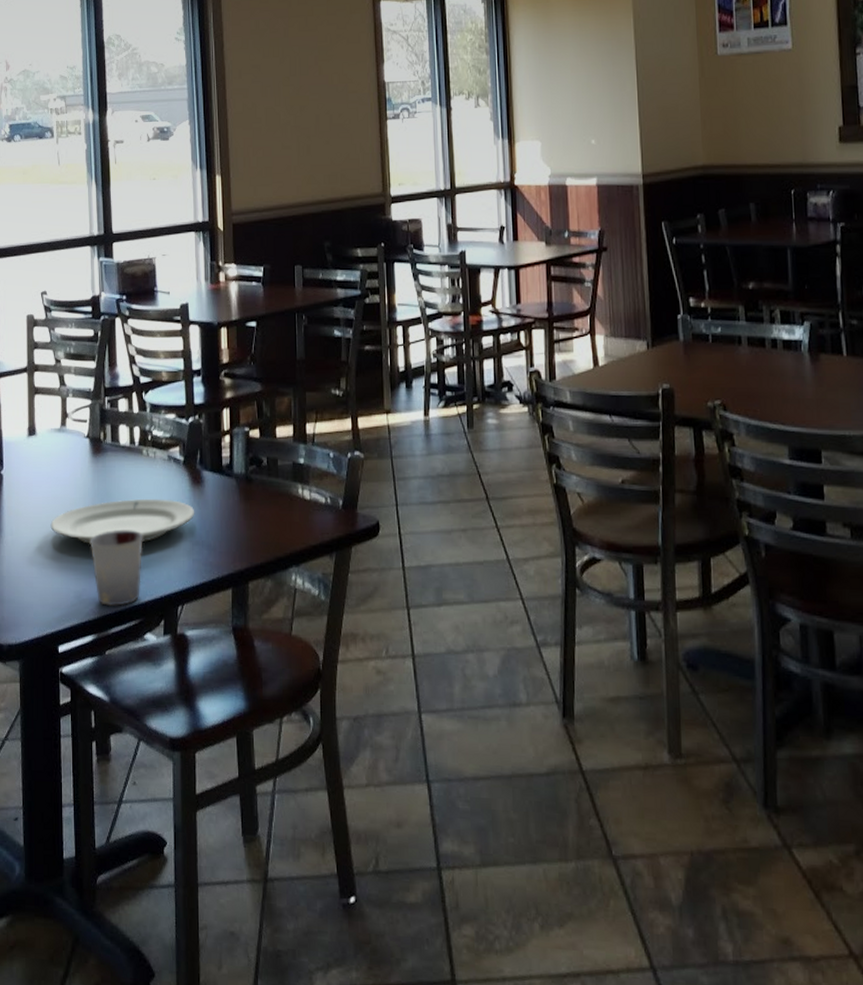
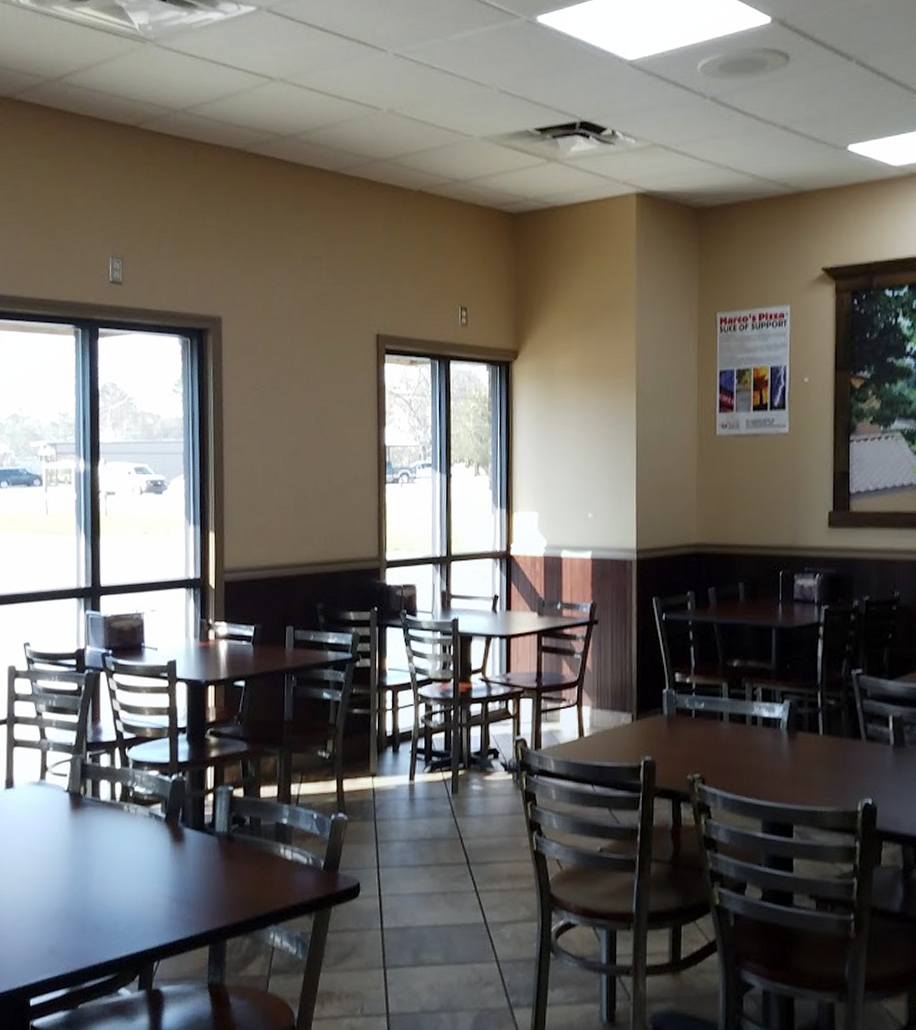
plate: present [50,498,195,544] -> none [25,854,175,899]
cup: present [89,530,143,606] -> none [65,885,121,961]

